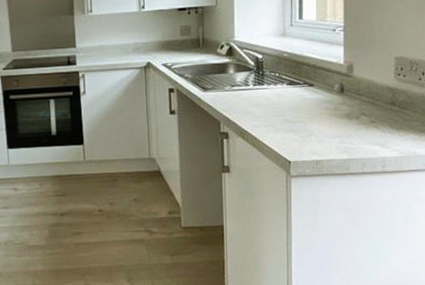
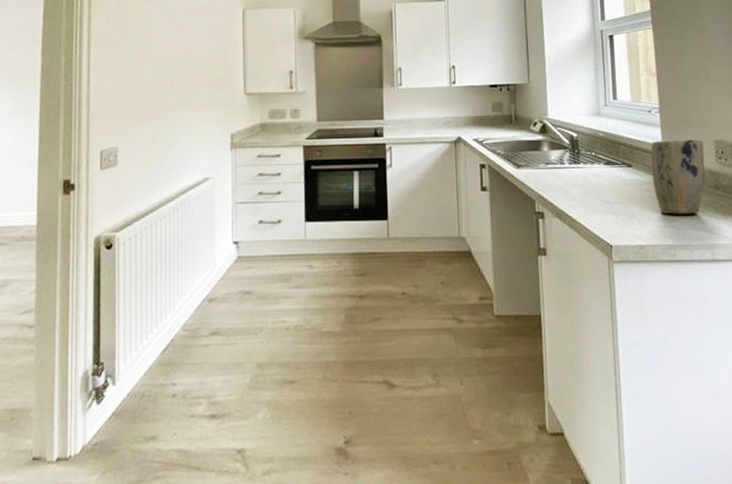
plant pot: none [332,56,384,131] -> present [650,139,705,215]

